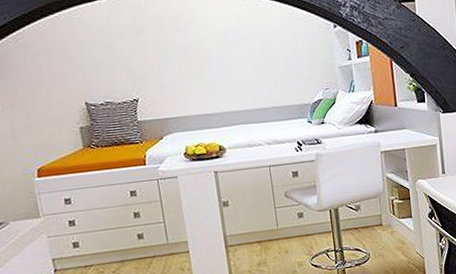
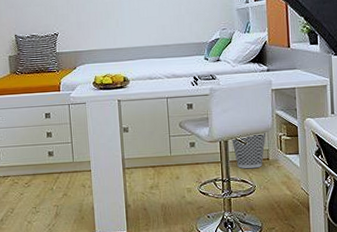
wastebasket: none [342,198,378,237] -> present [231,133,266,169]

